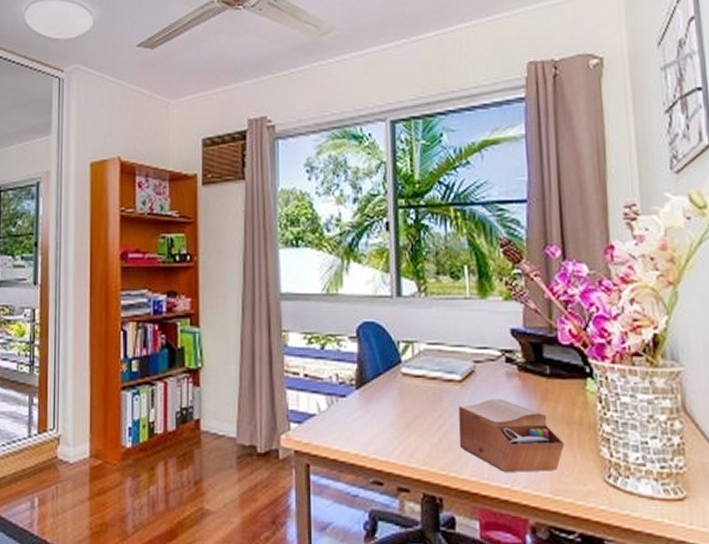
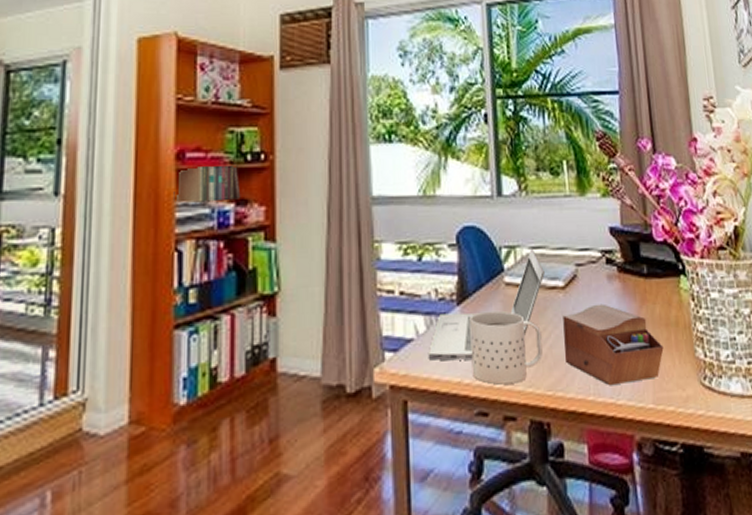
books: none [119,262,171,293] -> present [173,163,241,203]
laptop: none [330,344,441,436] -> present [429,248,545,361]
mug: none [367,396,437,461] -> present [469,310,543,385]

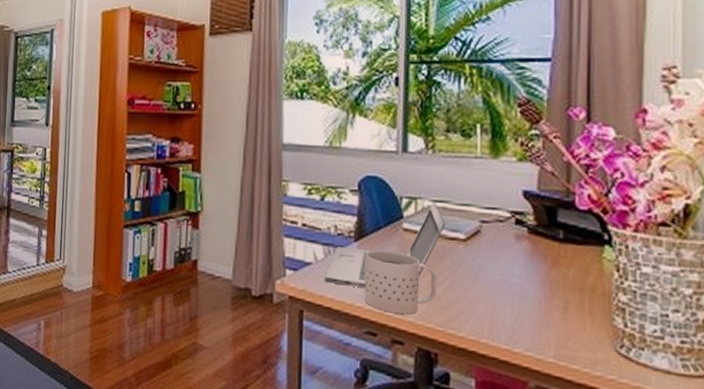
books: present [173,163,241,203] -> none [125,110,175,139]
sewing box: present [563,304,664,386] -> none [460,259,574,337]

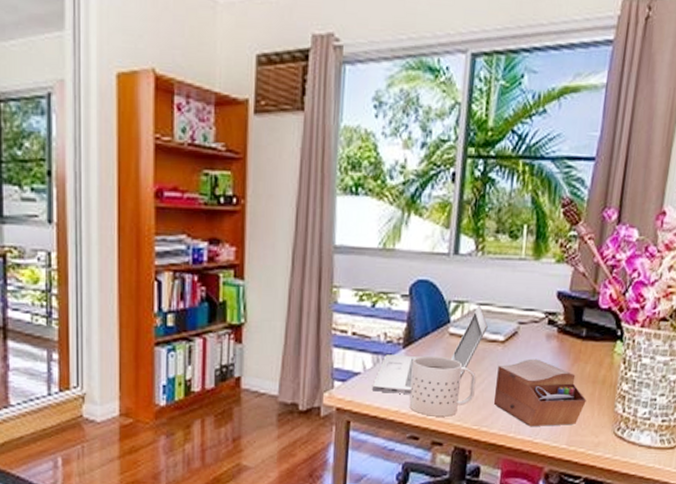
sewing box: none [460,259,574,337] -> present [494,358,587,427]

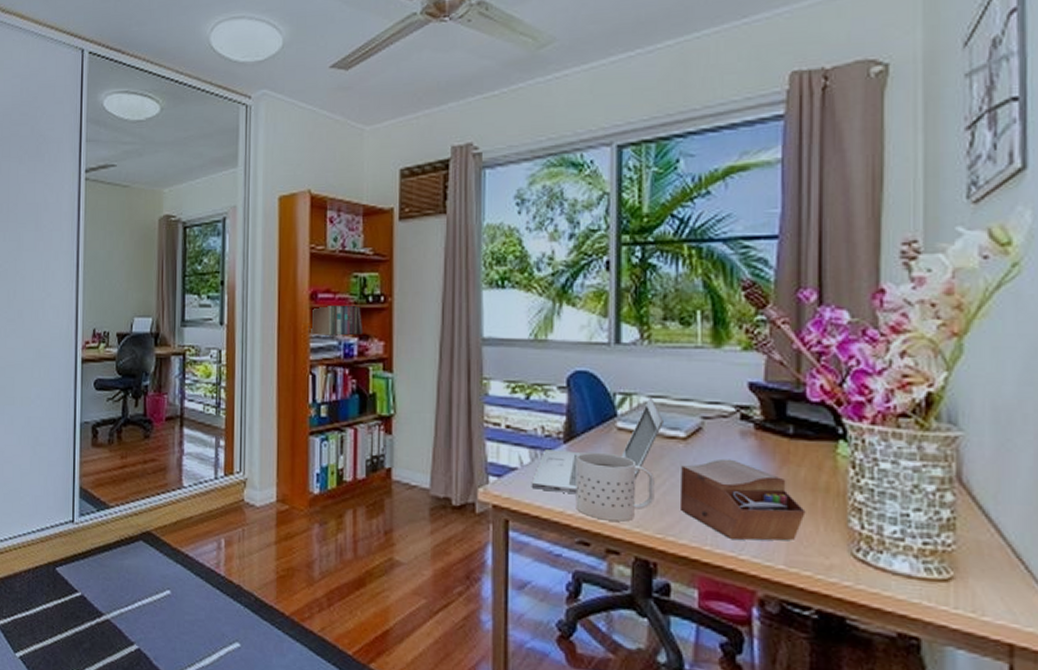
books: none [153,204,214,240] -> present [308,303,363,336]

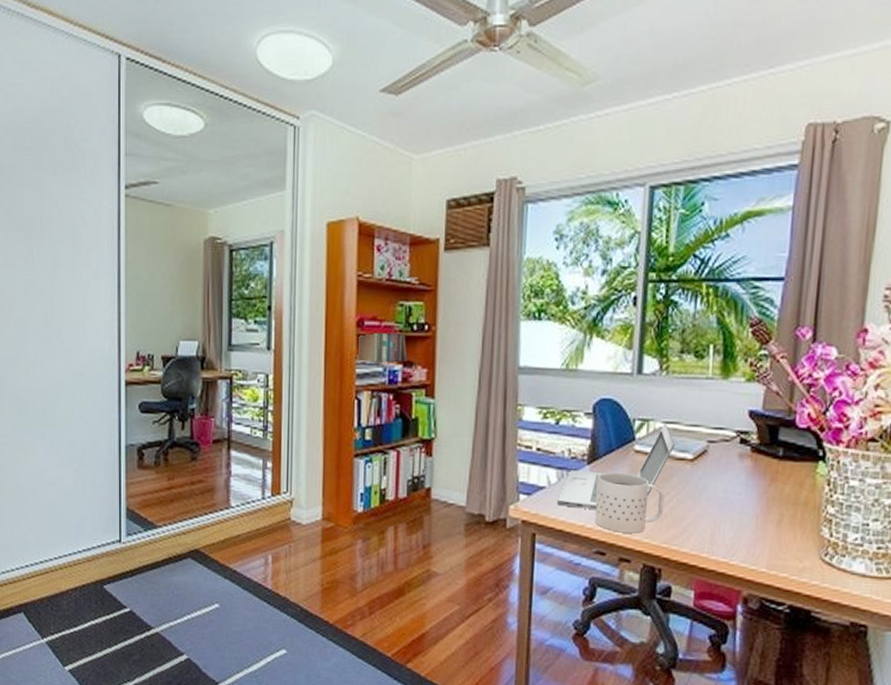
sewing box: present [681,458,806,541] -> none [684,477,787,548]

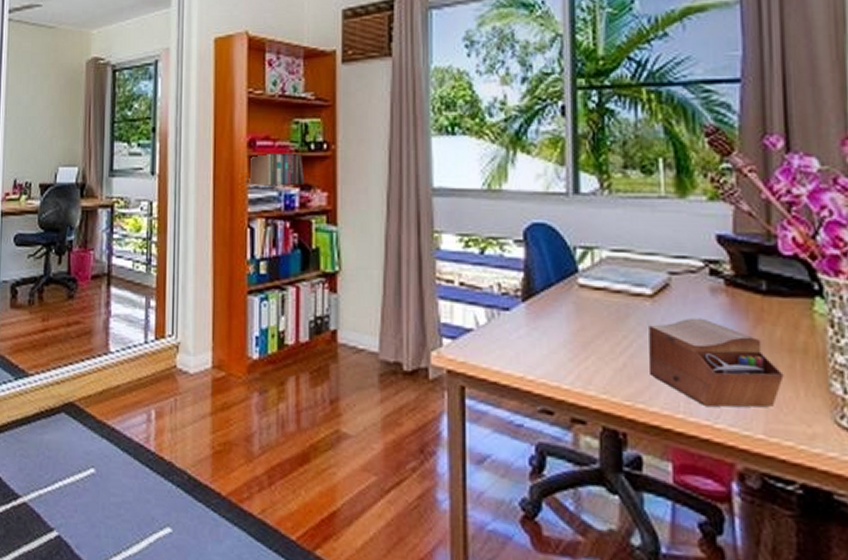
laptop: present [558,422,675,509] -> none [489,250,628,357]
mug: present [595,472,664,534] -> none [536,311,621,388]
sewing box: none [684,477,787,548] -> present [649,317,784,408]

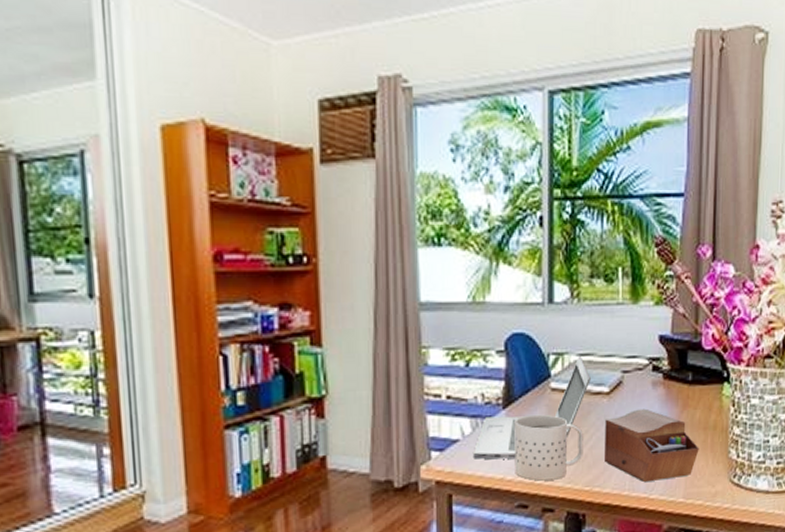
books: present [246,151,305,186] -> none [214,266,284,307]
laptop: none [489,250,628,357] -> present [474,355,591,460]
mug: none [536,311,621,388] -> present [514,414,583,481]

